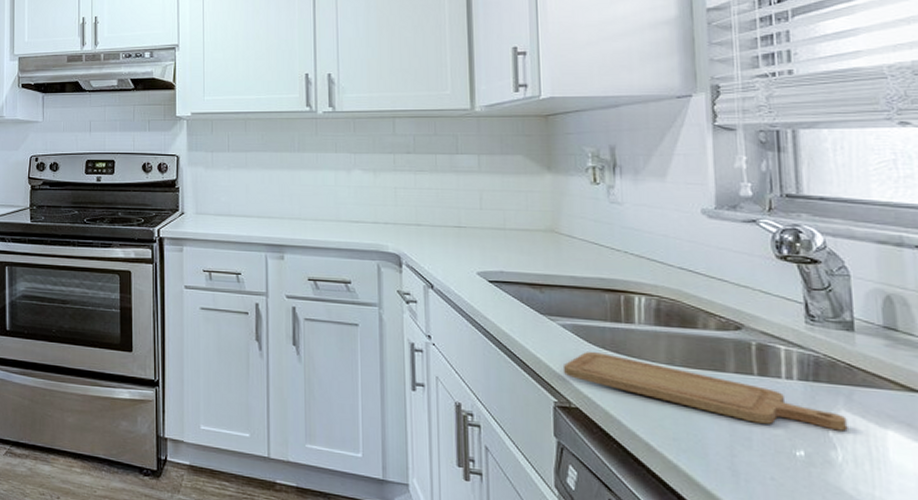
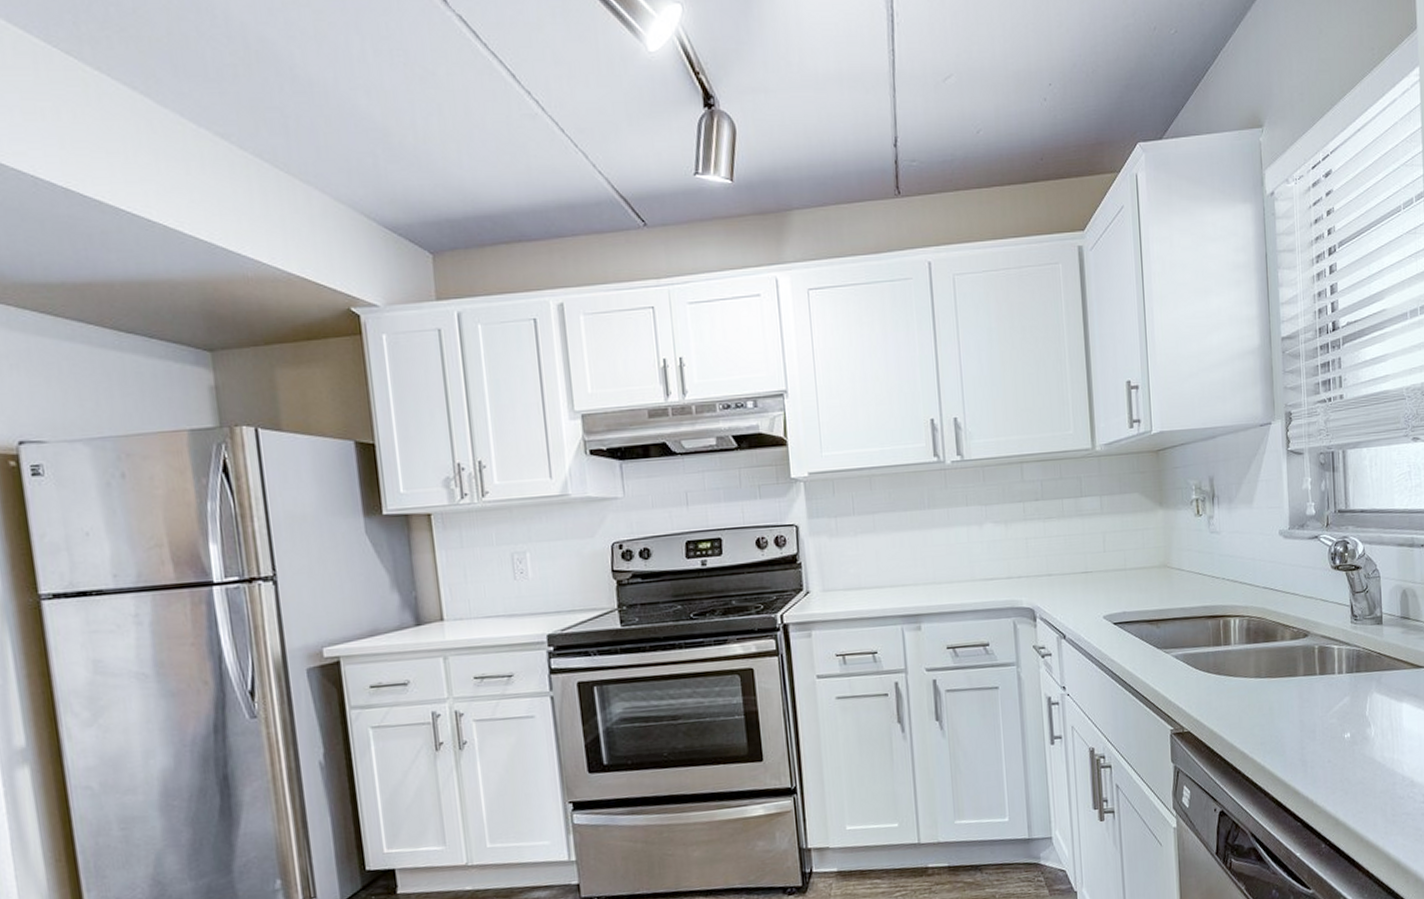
chopping board: present [562,351,848,432] -> none [1176,676,1378,717]

